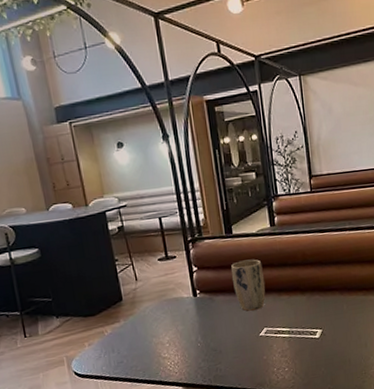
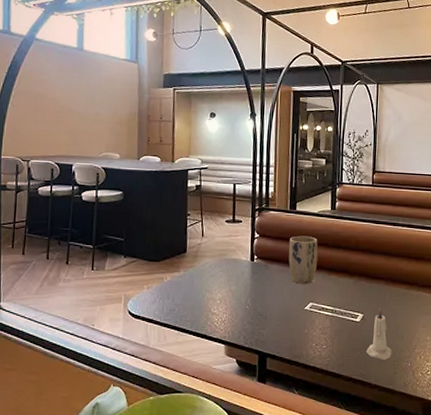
candle: none [331,319,358,371] -> present [366,308,392,360]

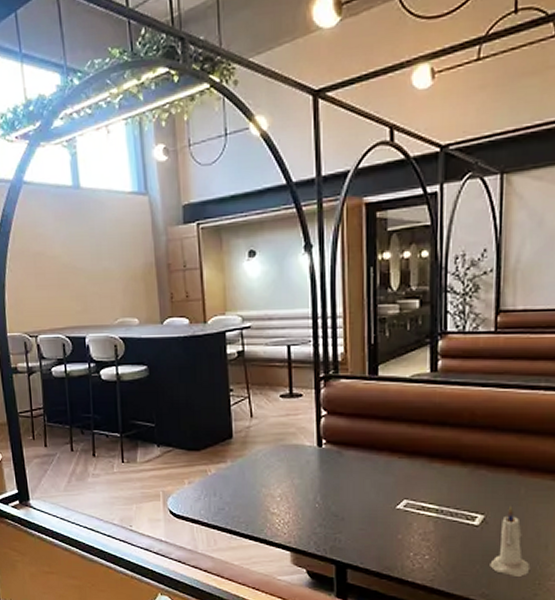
plant pot: present [288,236,318,284] -> none [369,410,414,475]

